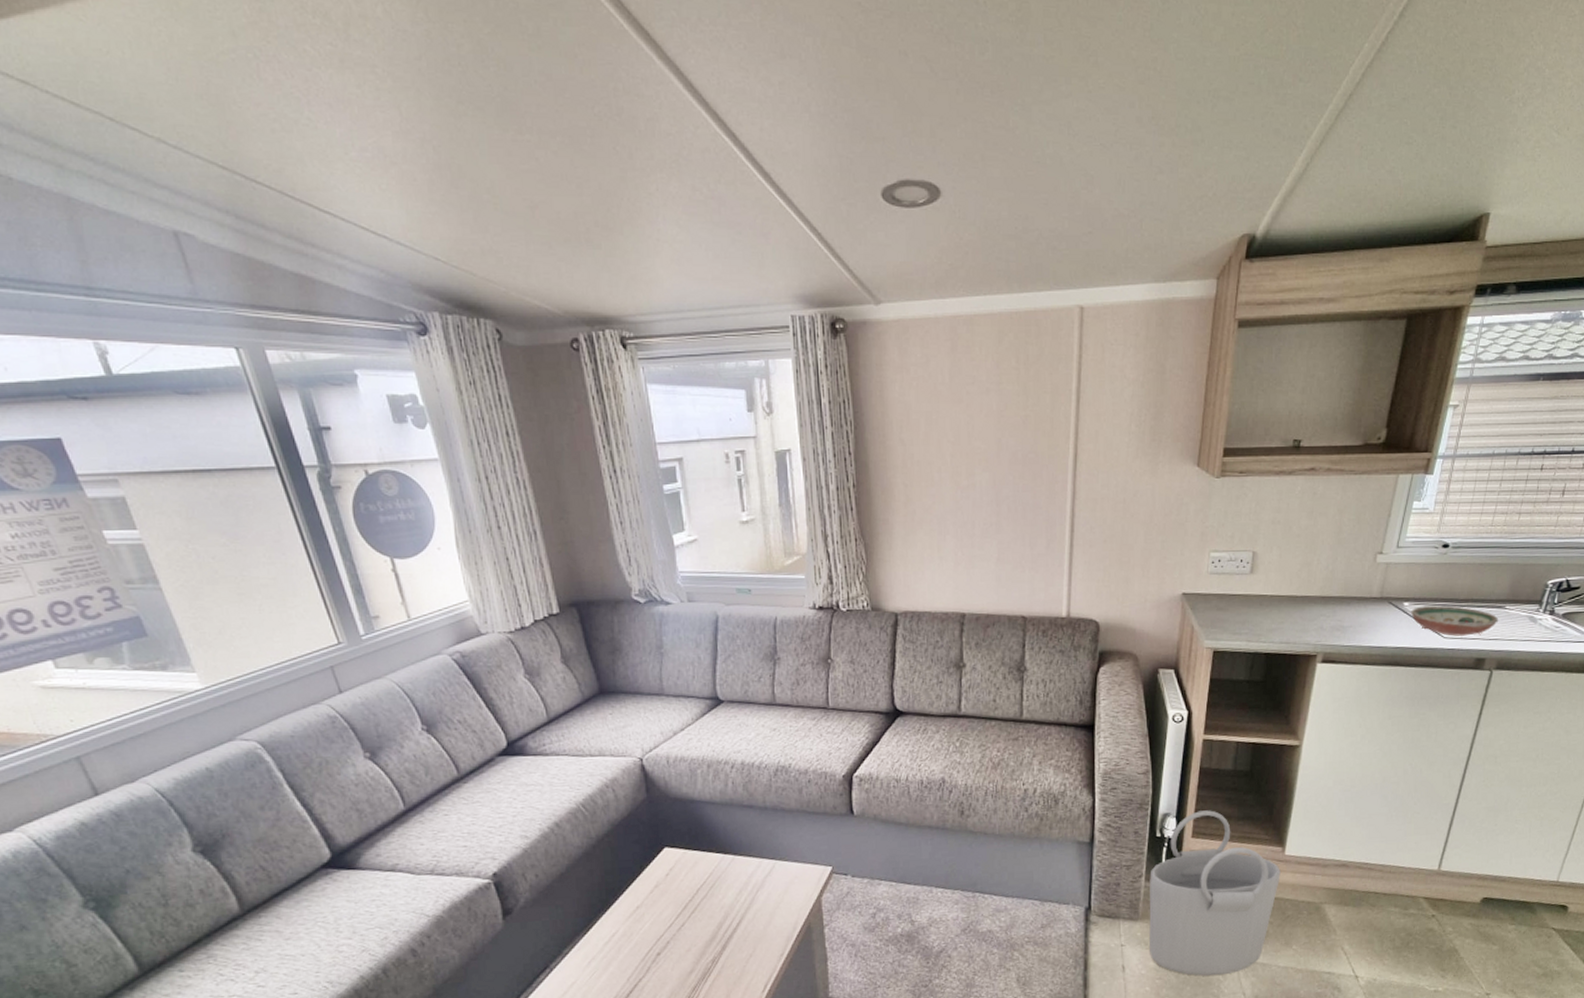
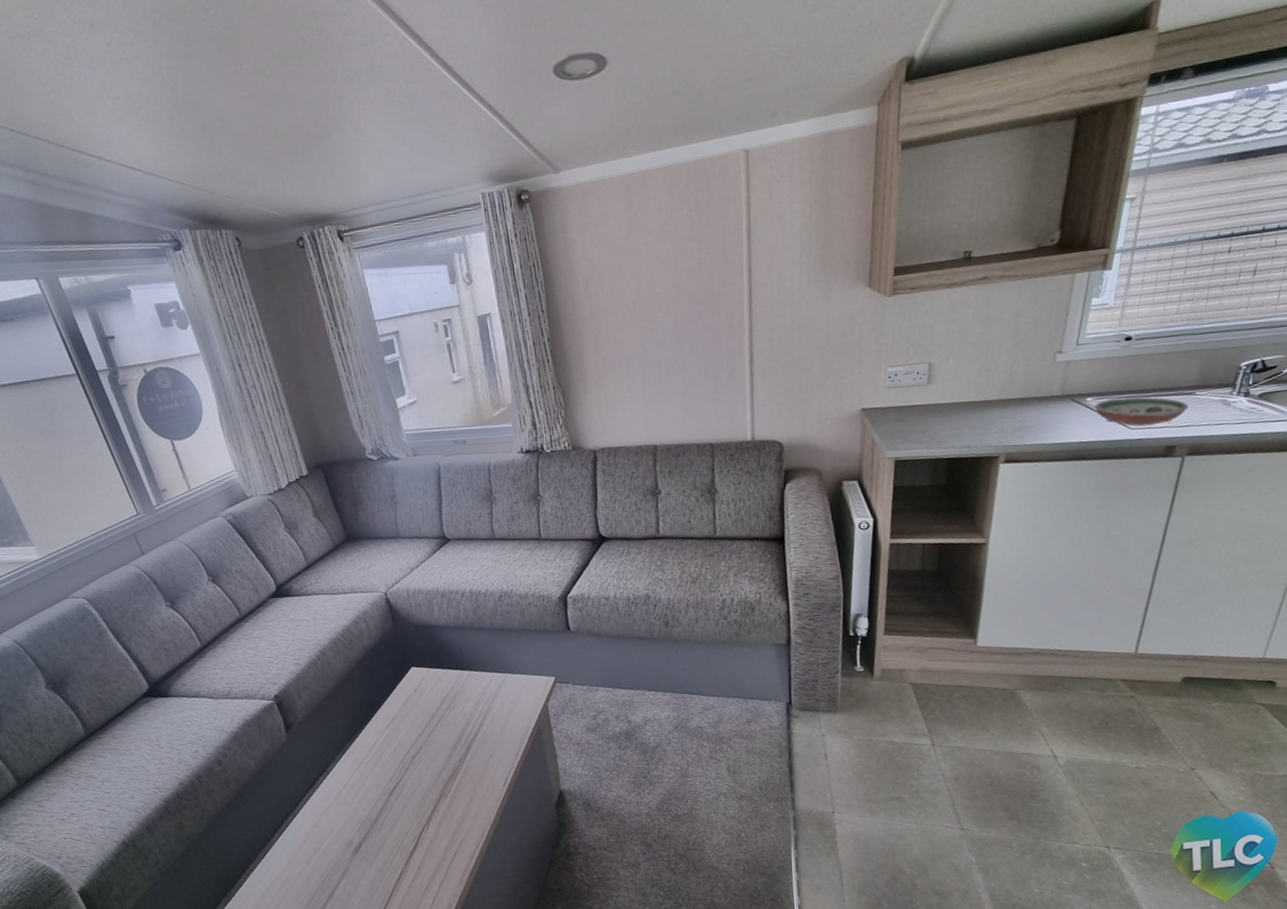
shopping bag: present [1149,810,1281,976] -> none [845,608,974,761]

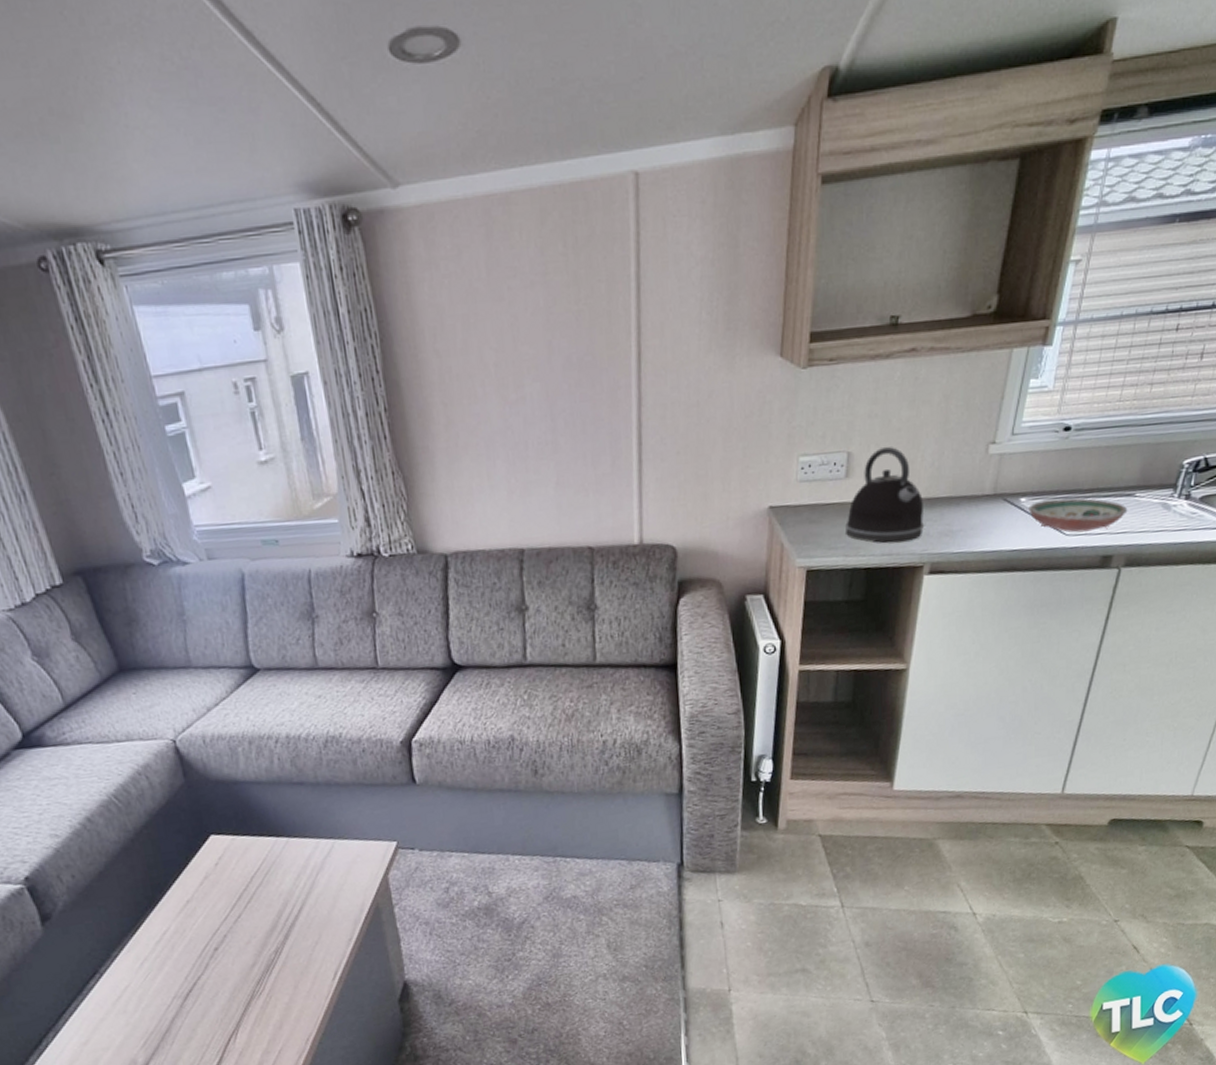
kettle: none [927,358,1000,437] -> present [844,447,925,543]

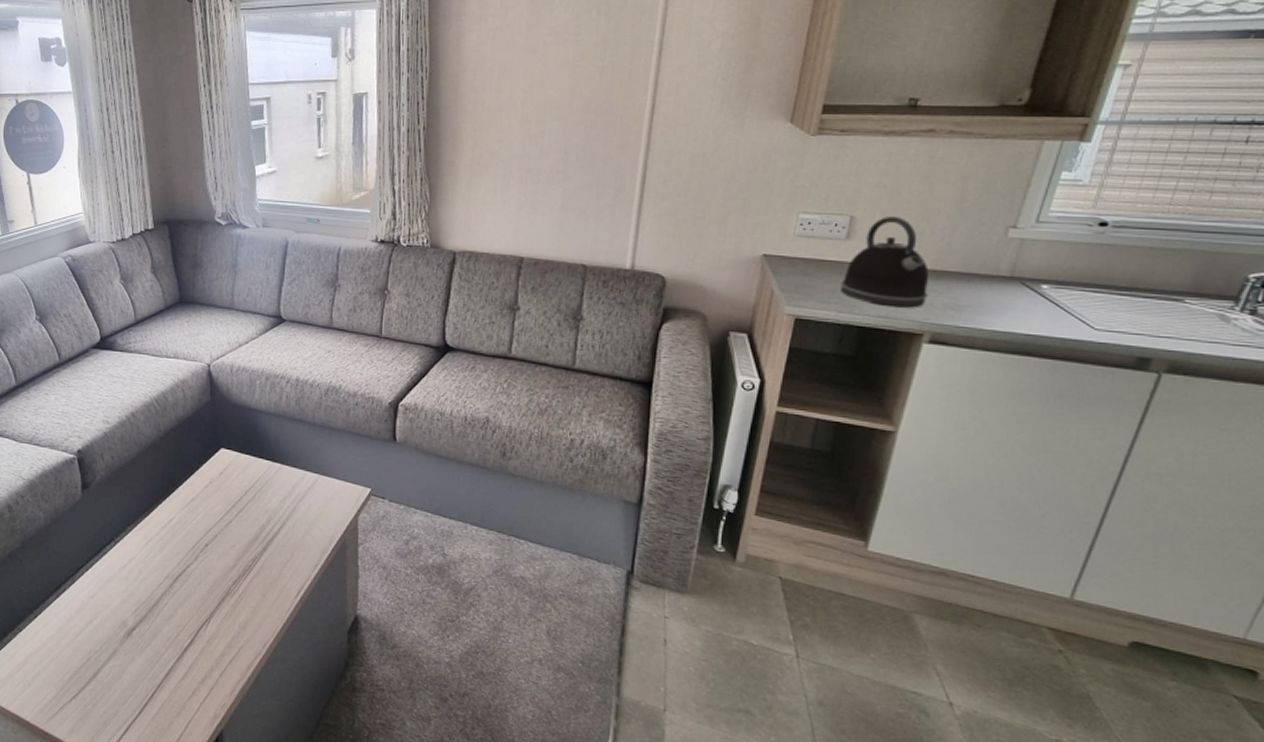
decorative bowl: present [1029,497,1128,533] -> none [1051,290,1174,330]

